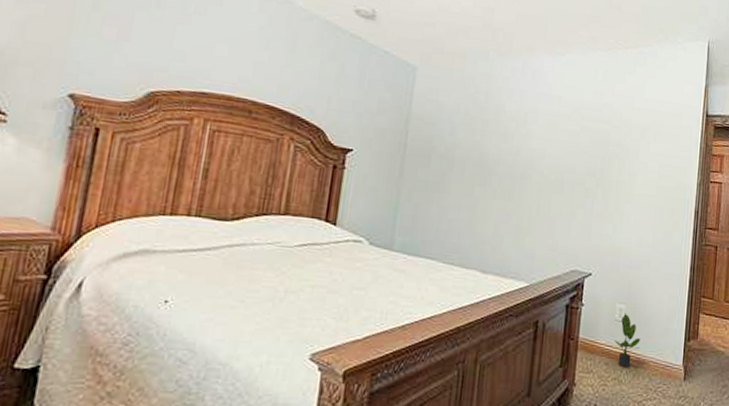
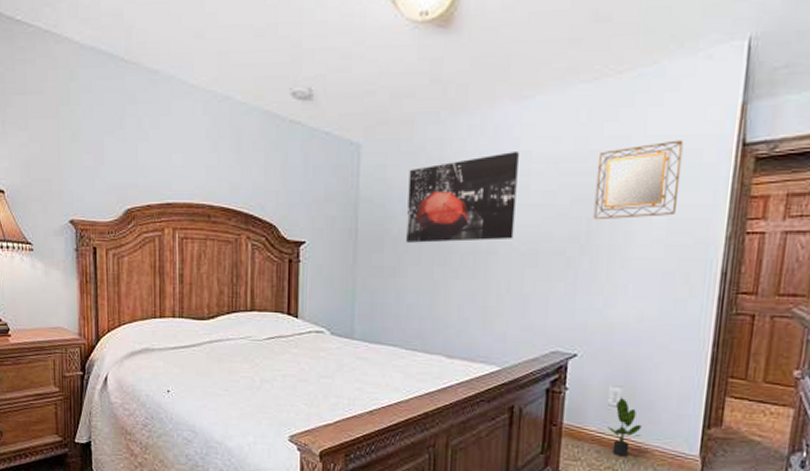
wall art: none [452,94,551,168] -> present [406,152,519,243]
home mirror: none [606,105,669,163] -> present [593,140,684,220]

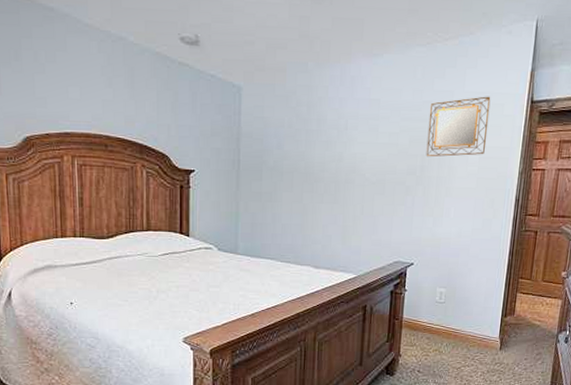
wall art: present [406,152,519,243] -> none [281,99,370,173]
potted plant: present [608,398,642,457] -> none [435,296,460,341]

